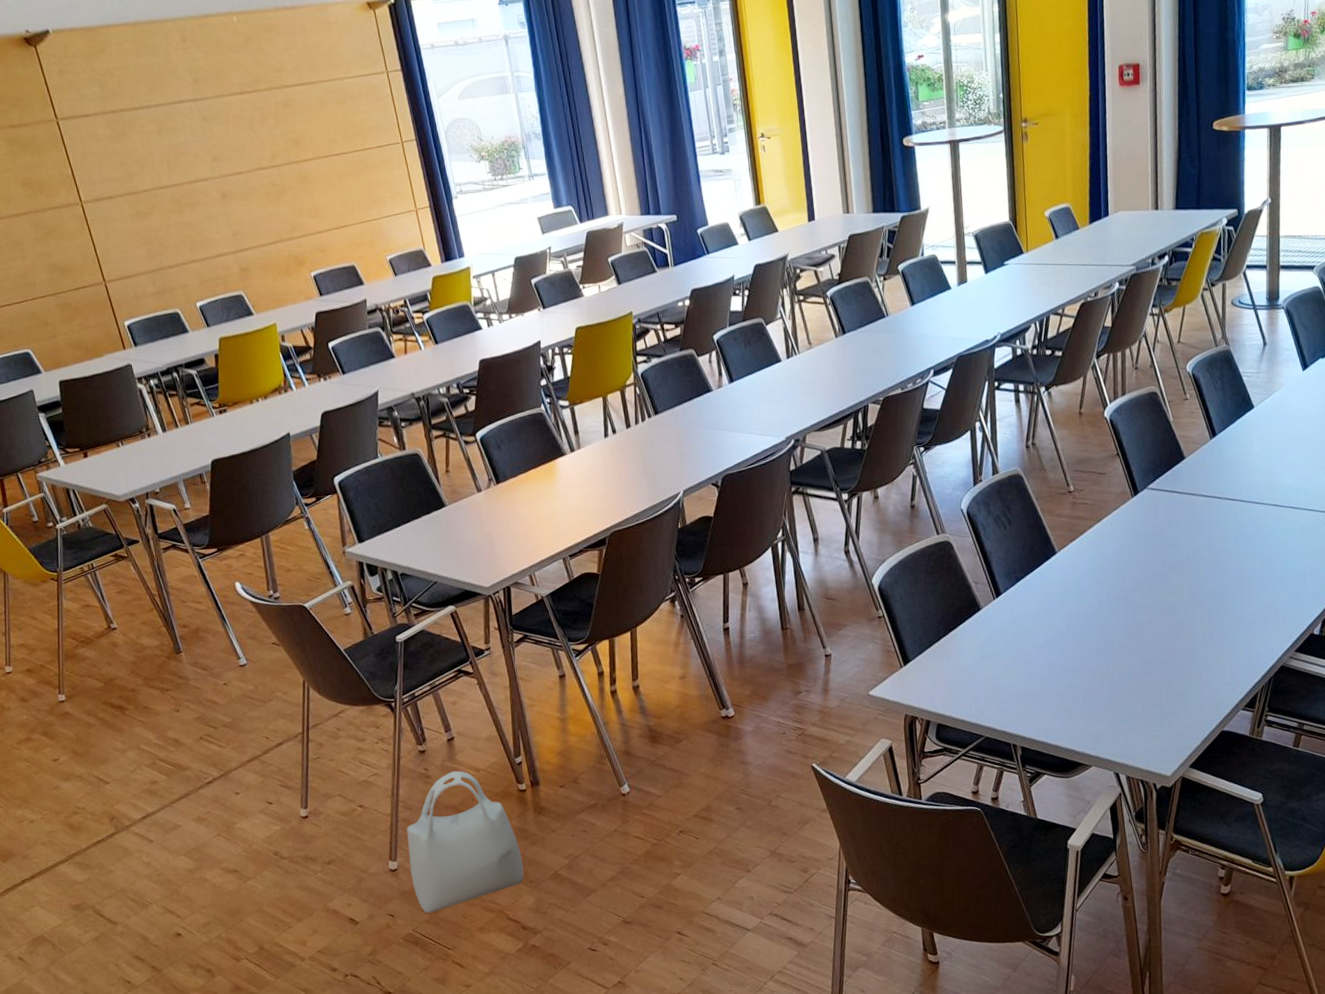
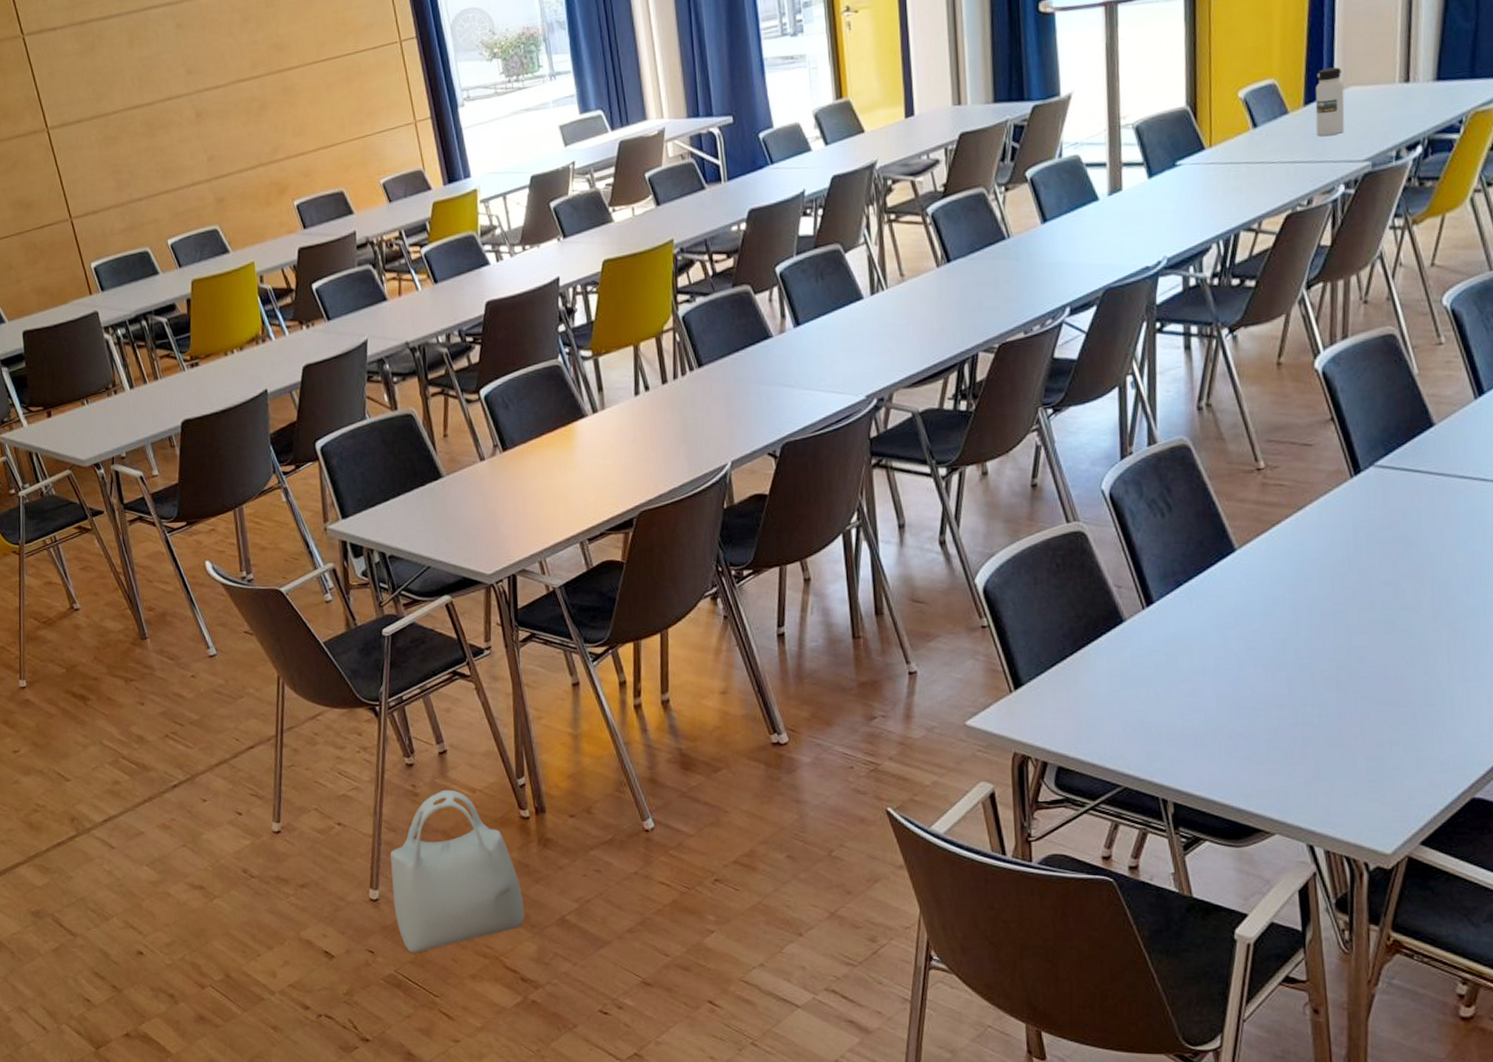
water bottle: none [1096,197,1117,247] -> present [1315,67,1345,137]

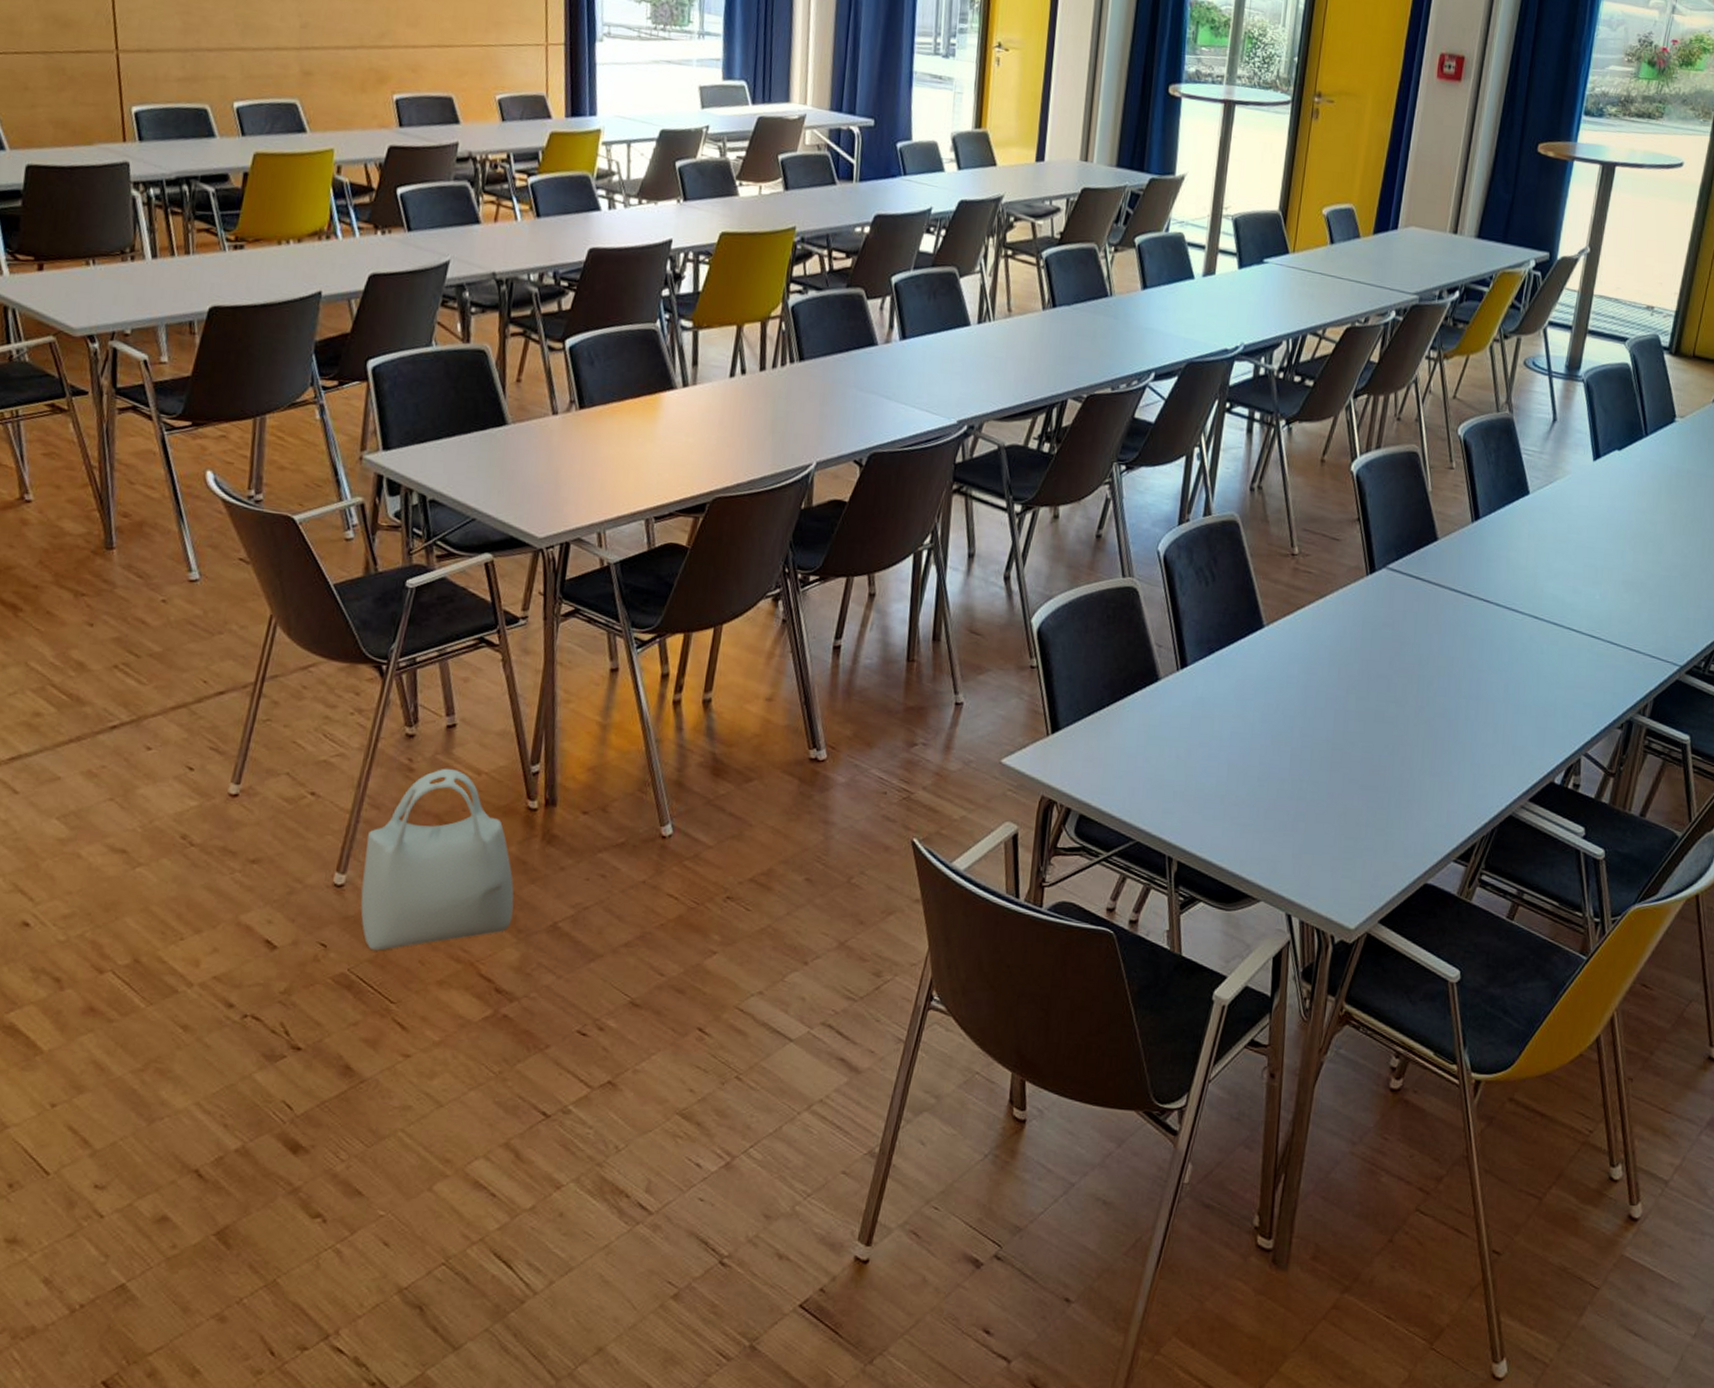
water bottle: present [1315,67,1345,137] -> none [1380,205,1407,266]

